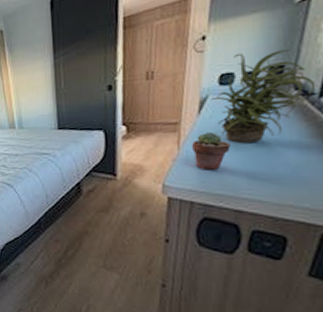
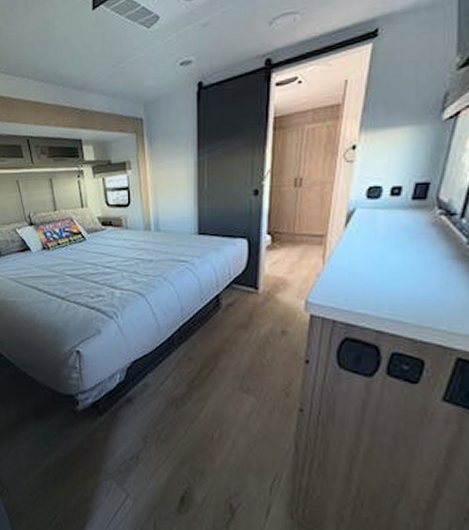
potted succulent: present [192,131,230,170] -> none [337,247,375,288]
potted plant: present [212,49,316,144] -> none [359,166,458,262]

